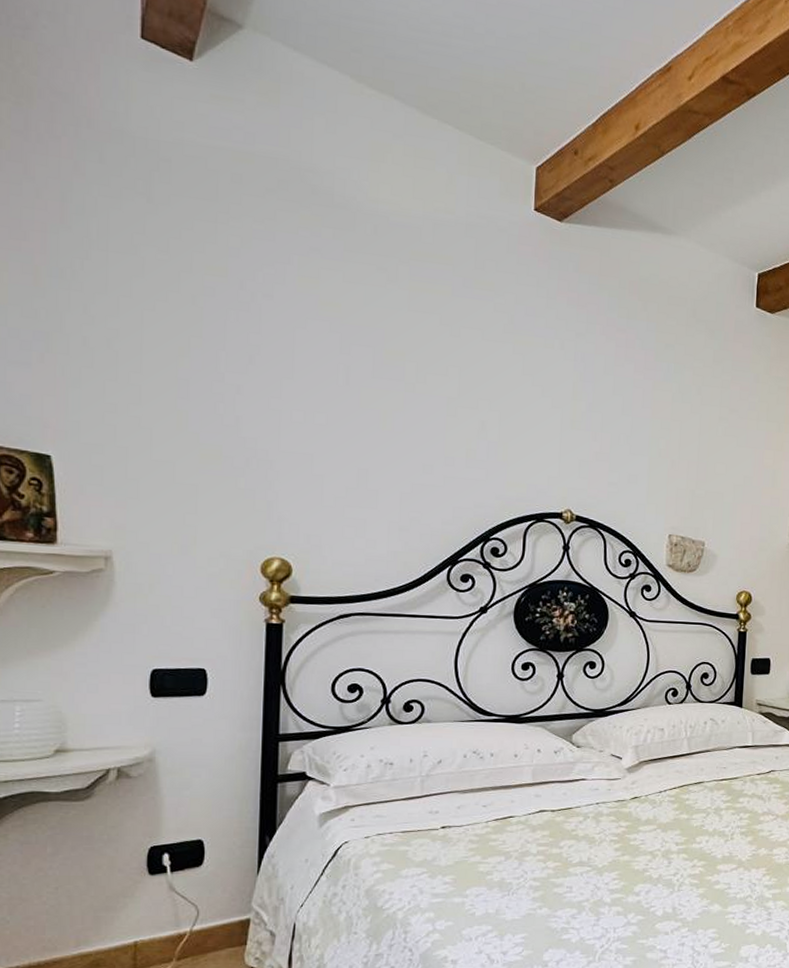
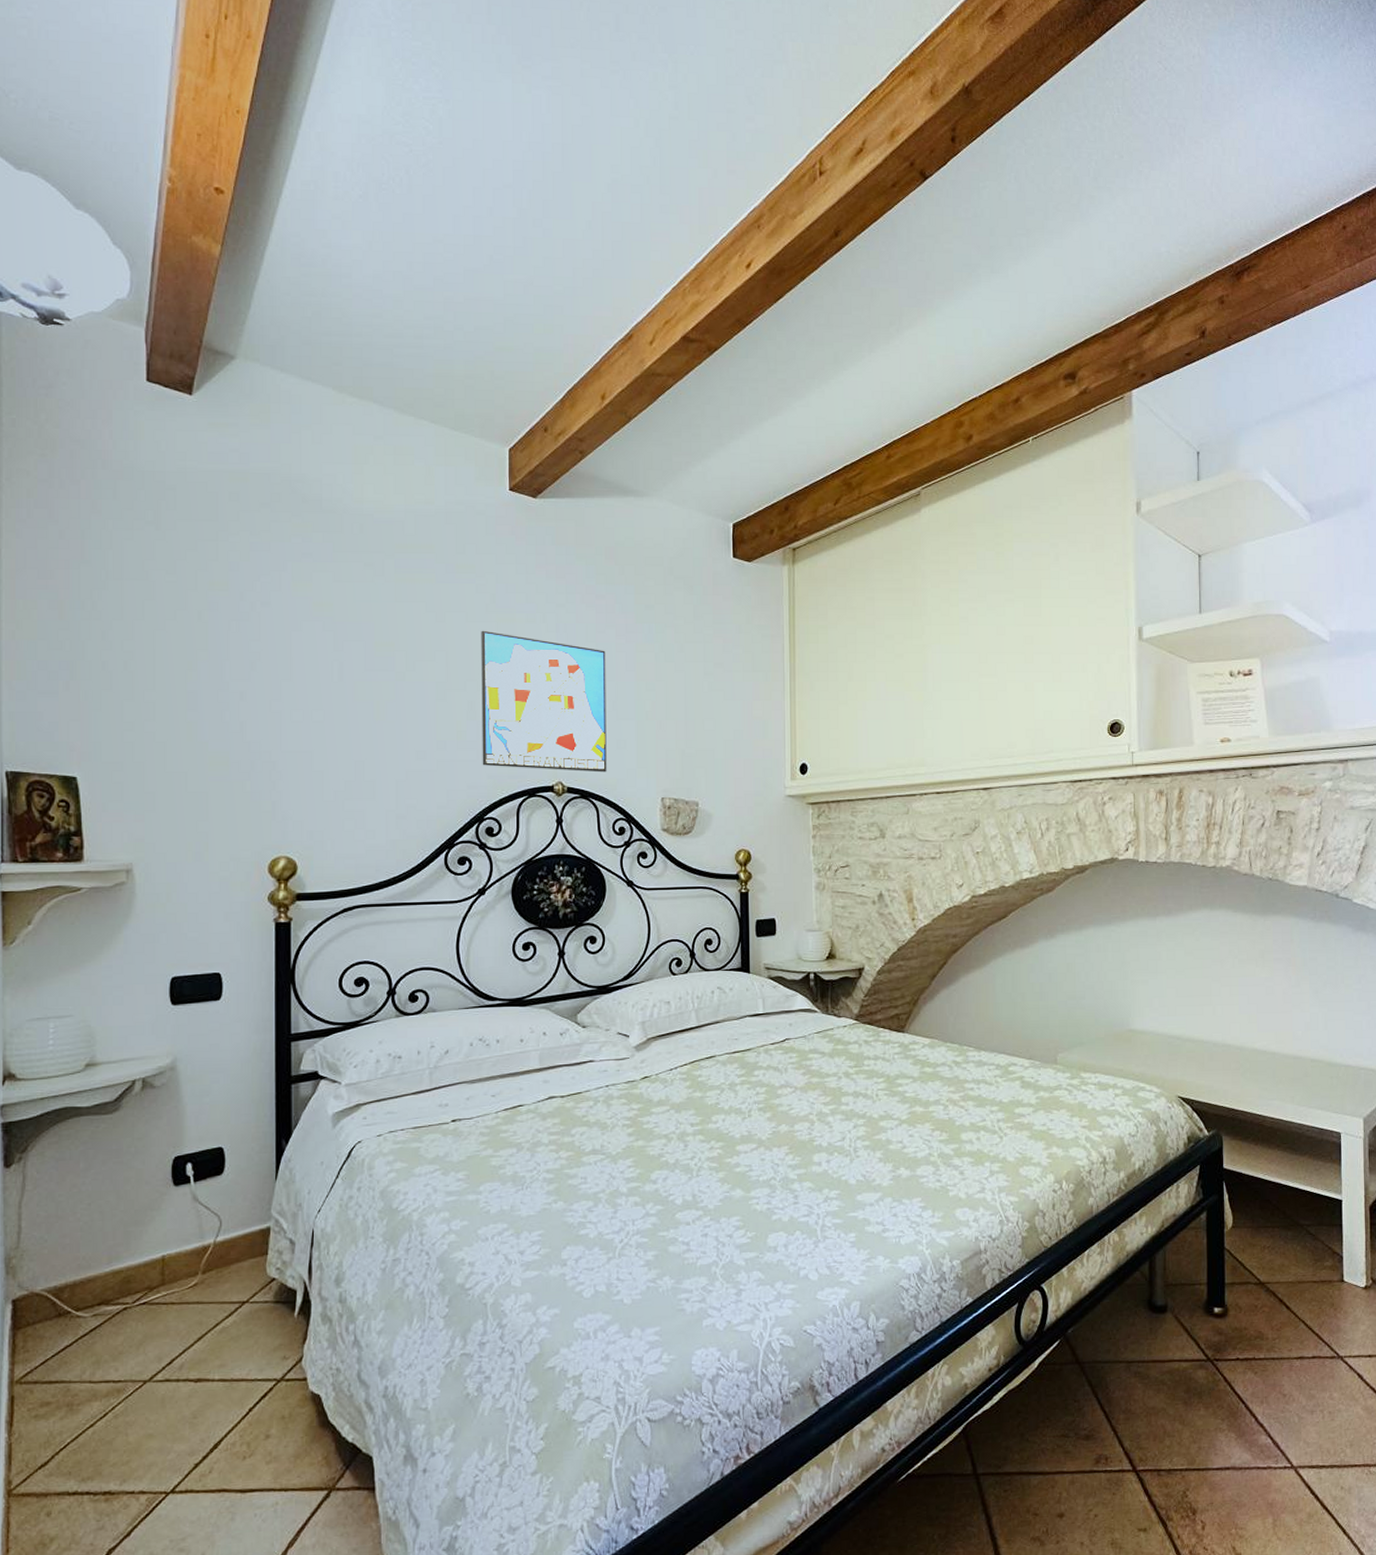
wall art: none [491,350,623,505] -> present [481,630,607,772]

